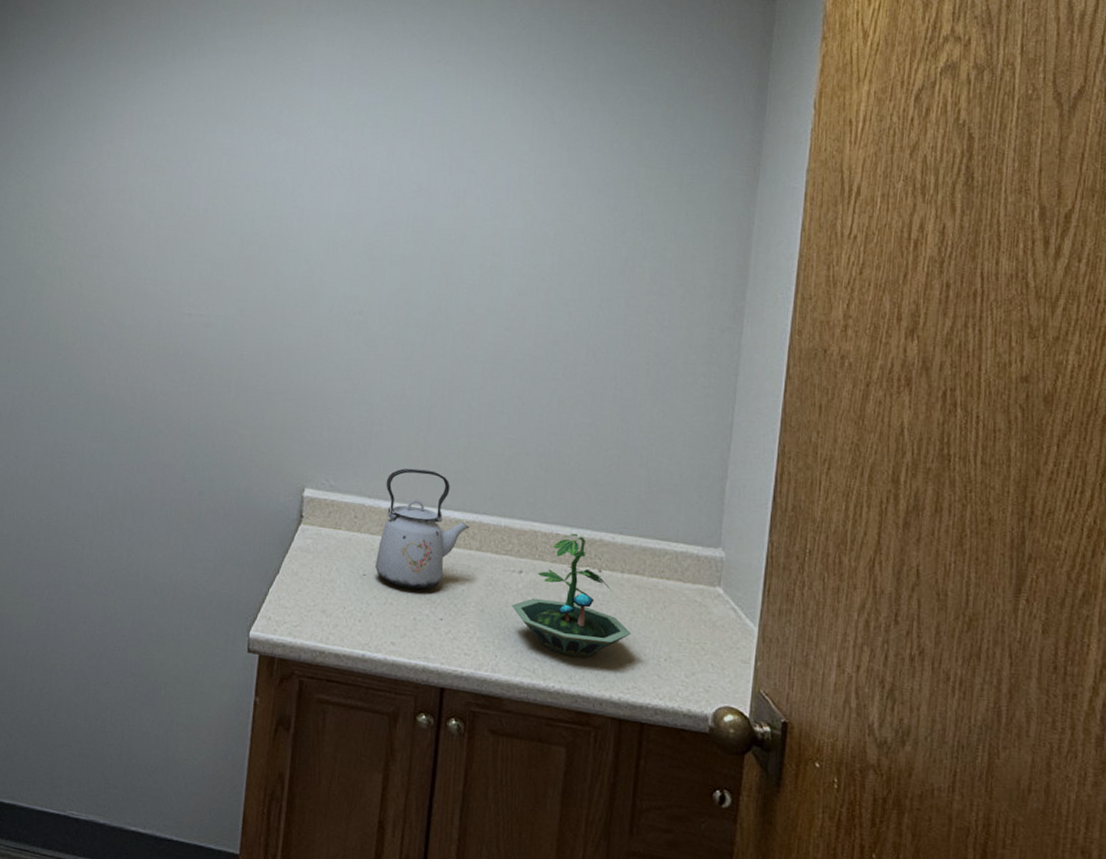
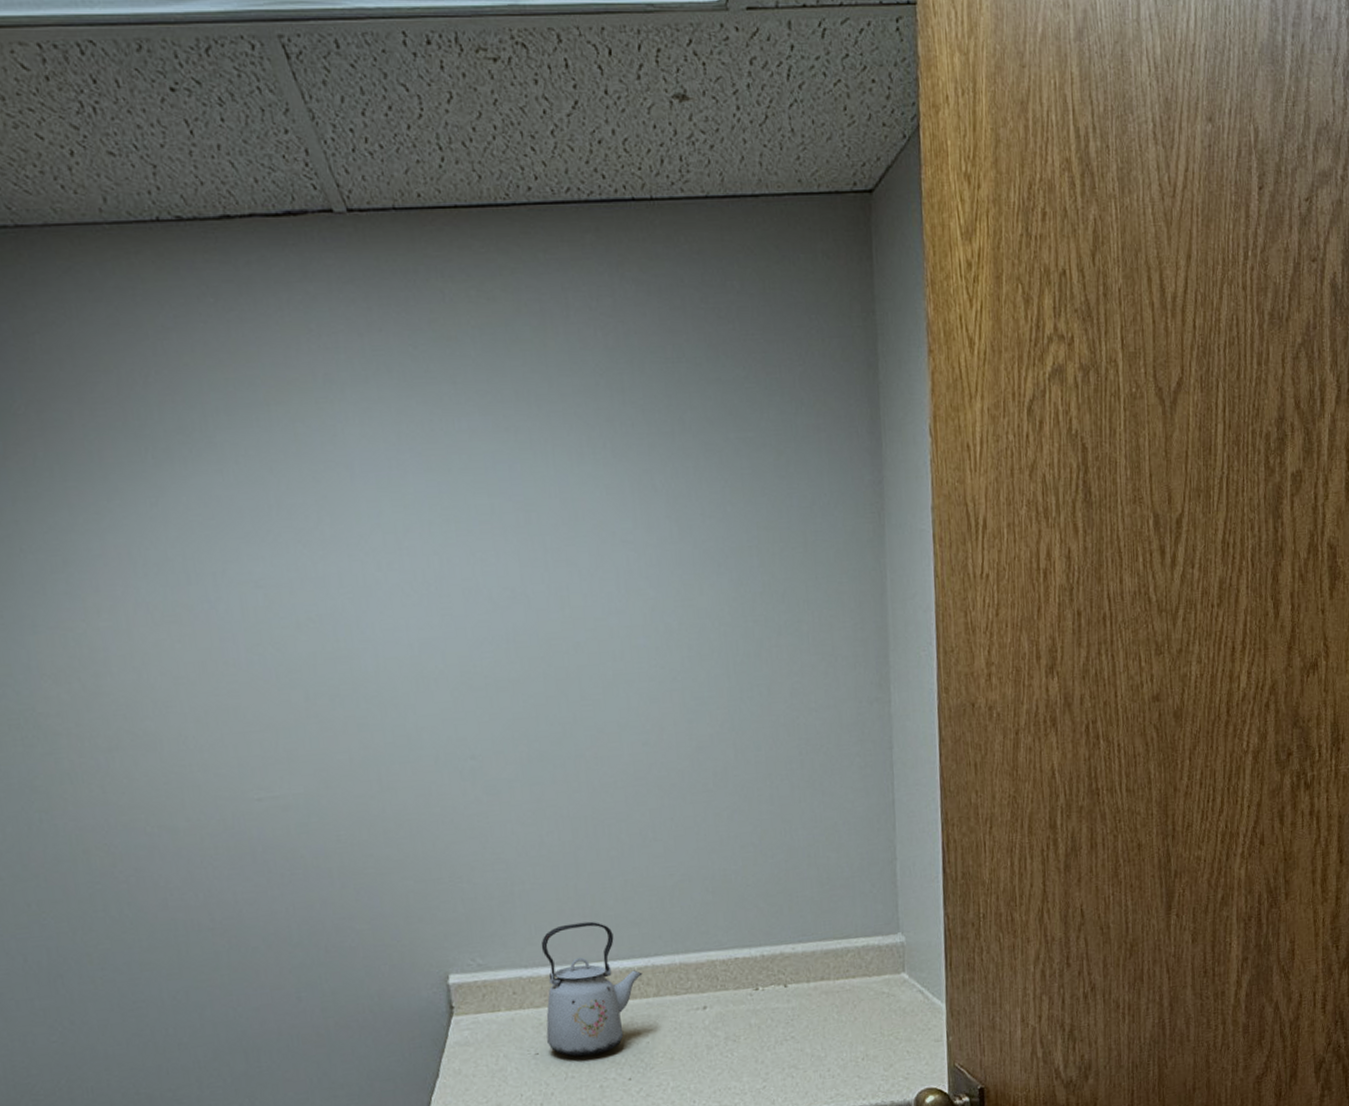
terrarium: present [512,533,631,659] -> none [701,952,826,1082]

